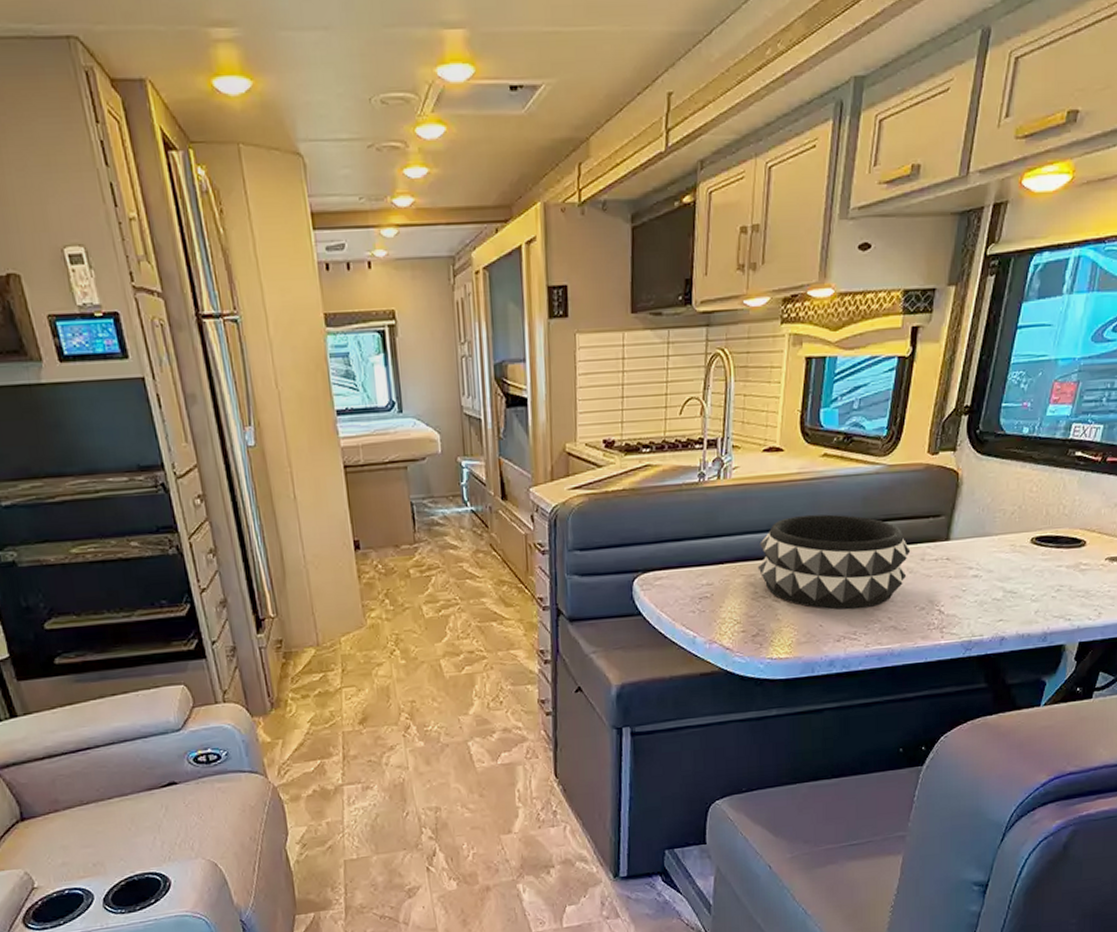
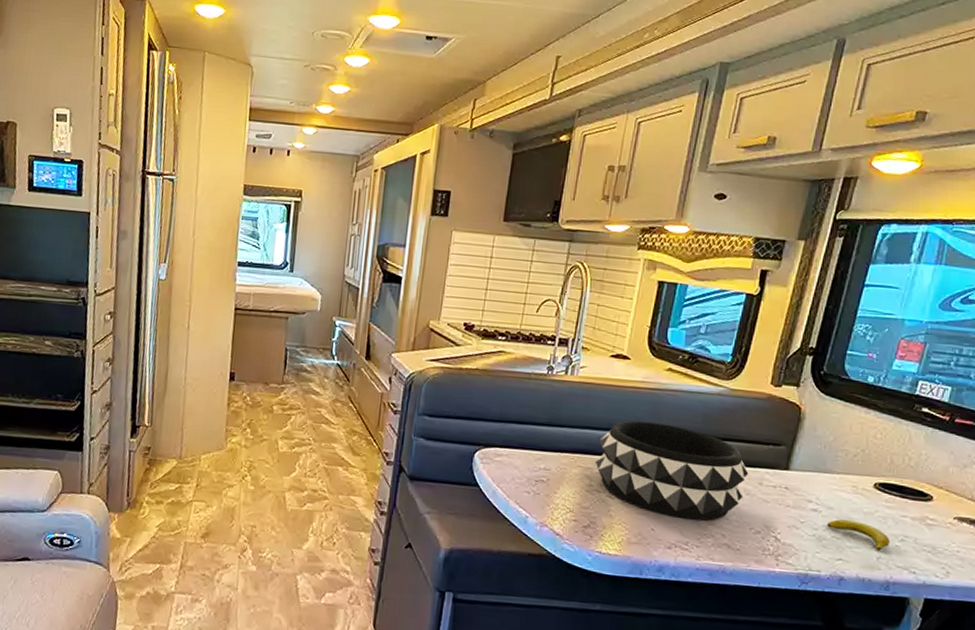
banana: none [988,579,1046,605] -> present [827,519,890,551]

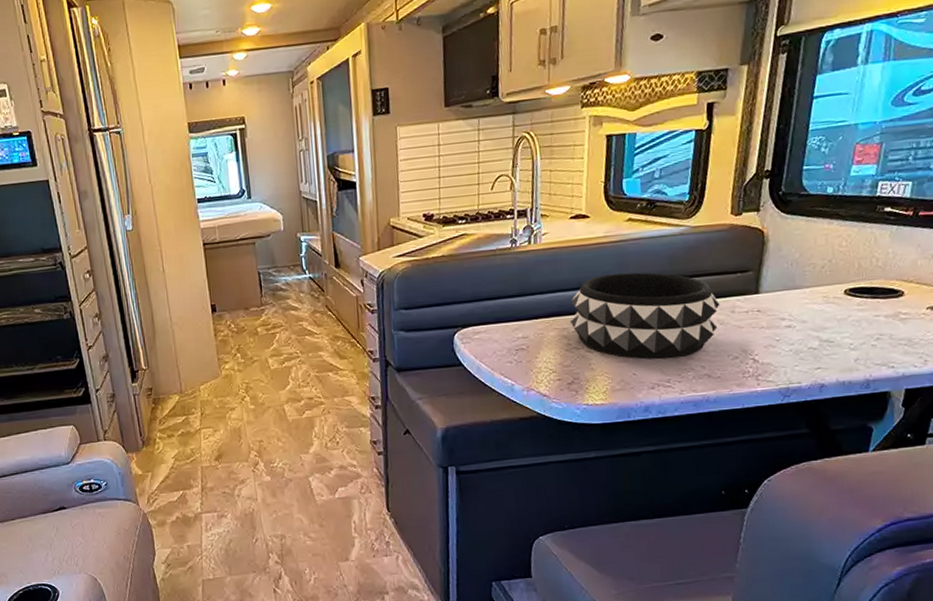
banana: present [827,519,890,551] -> none [802,329,866,353]

